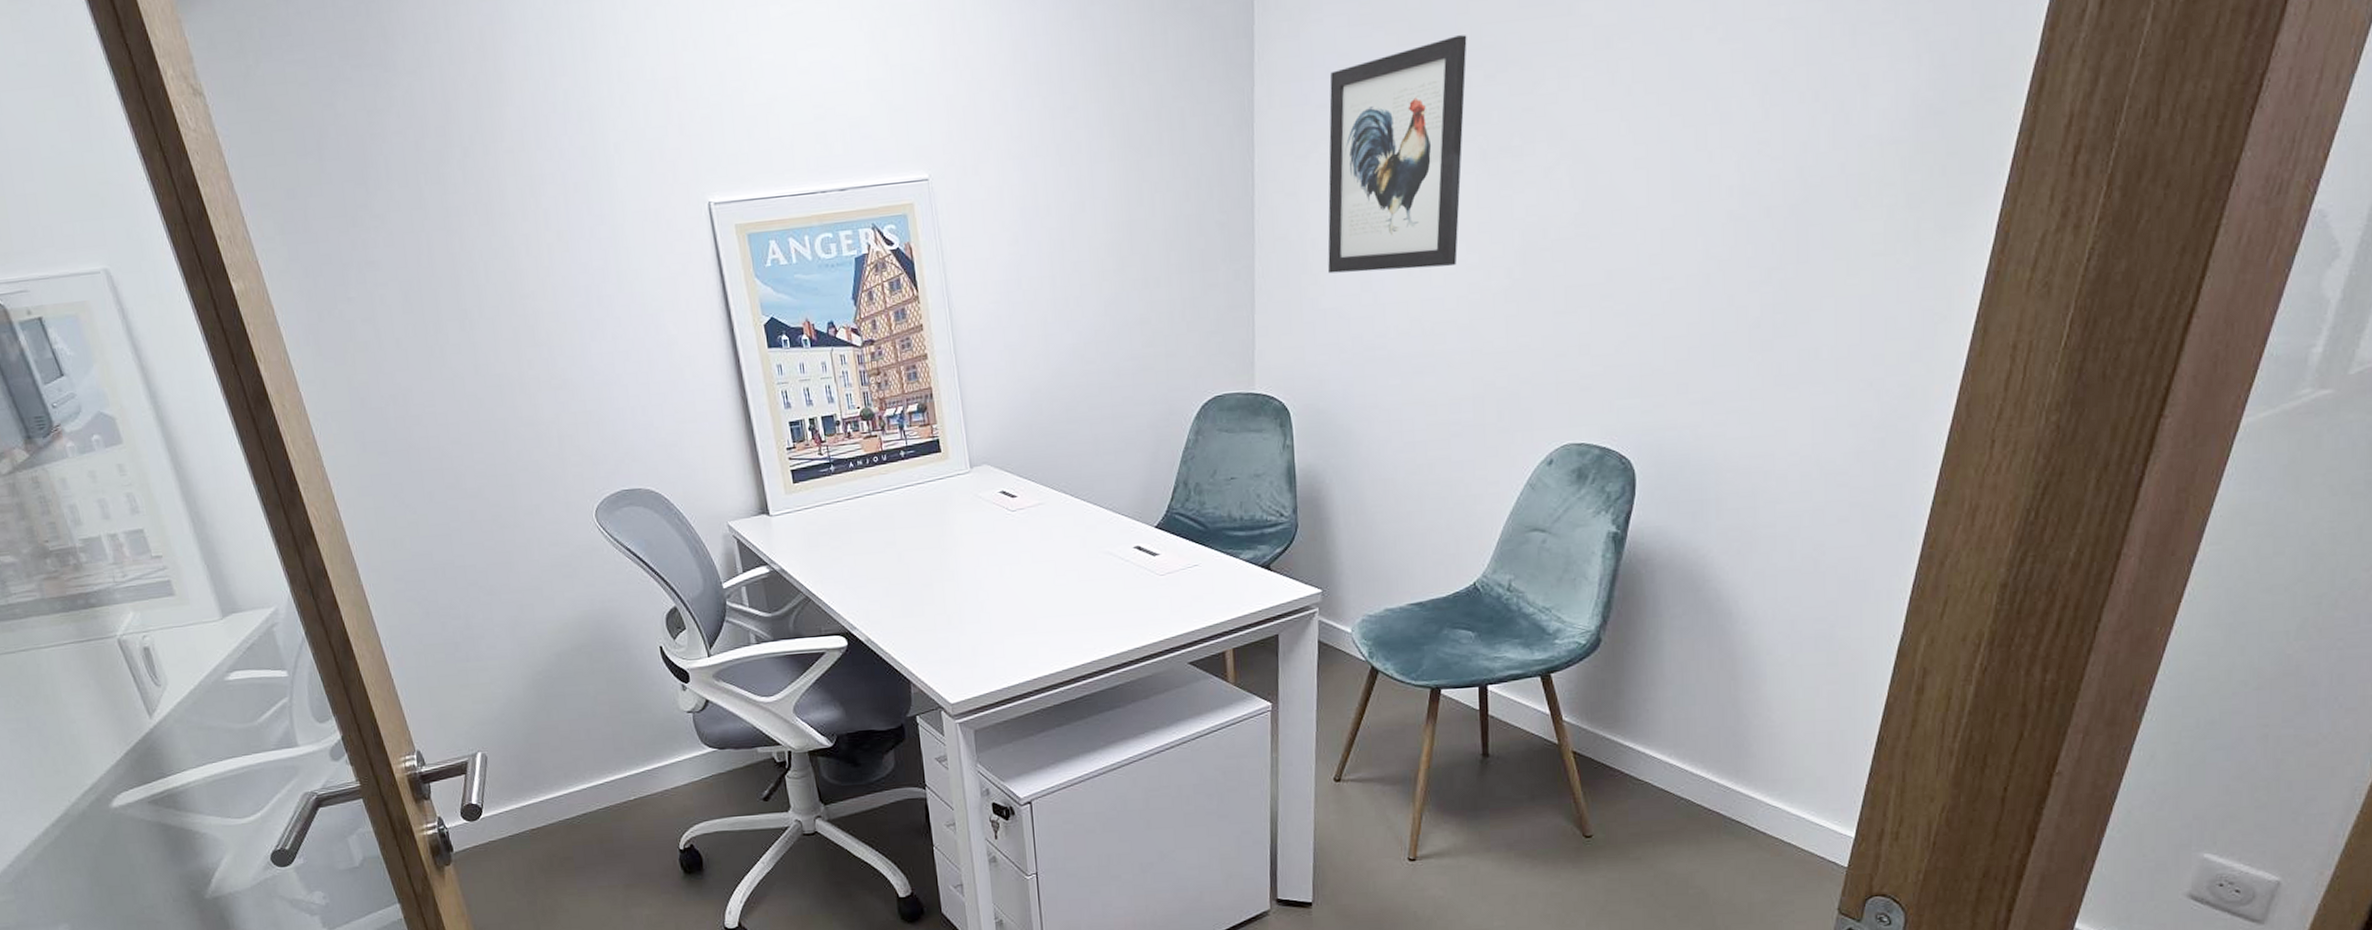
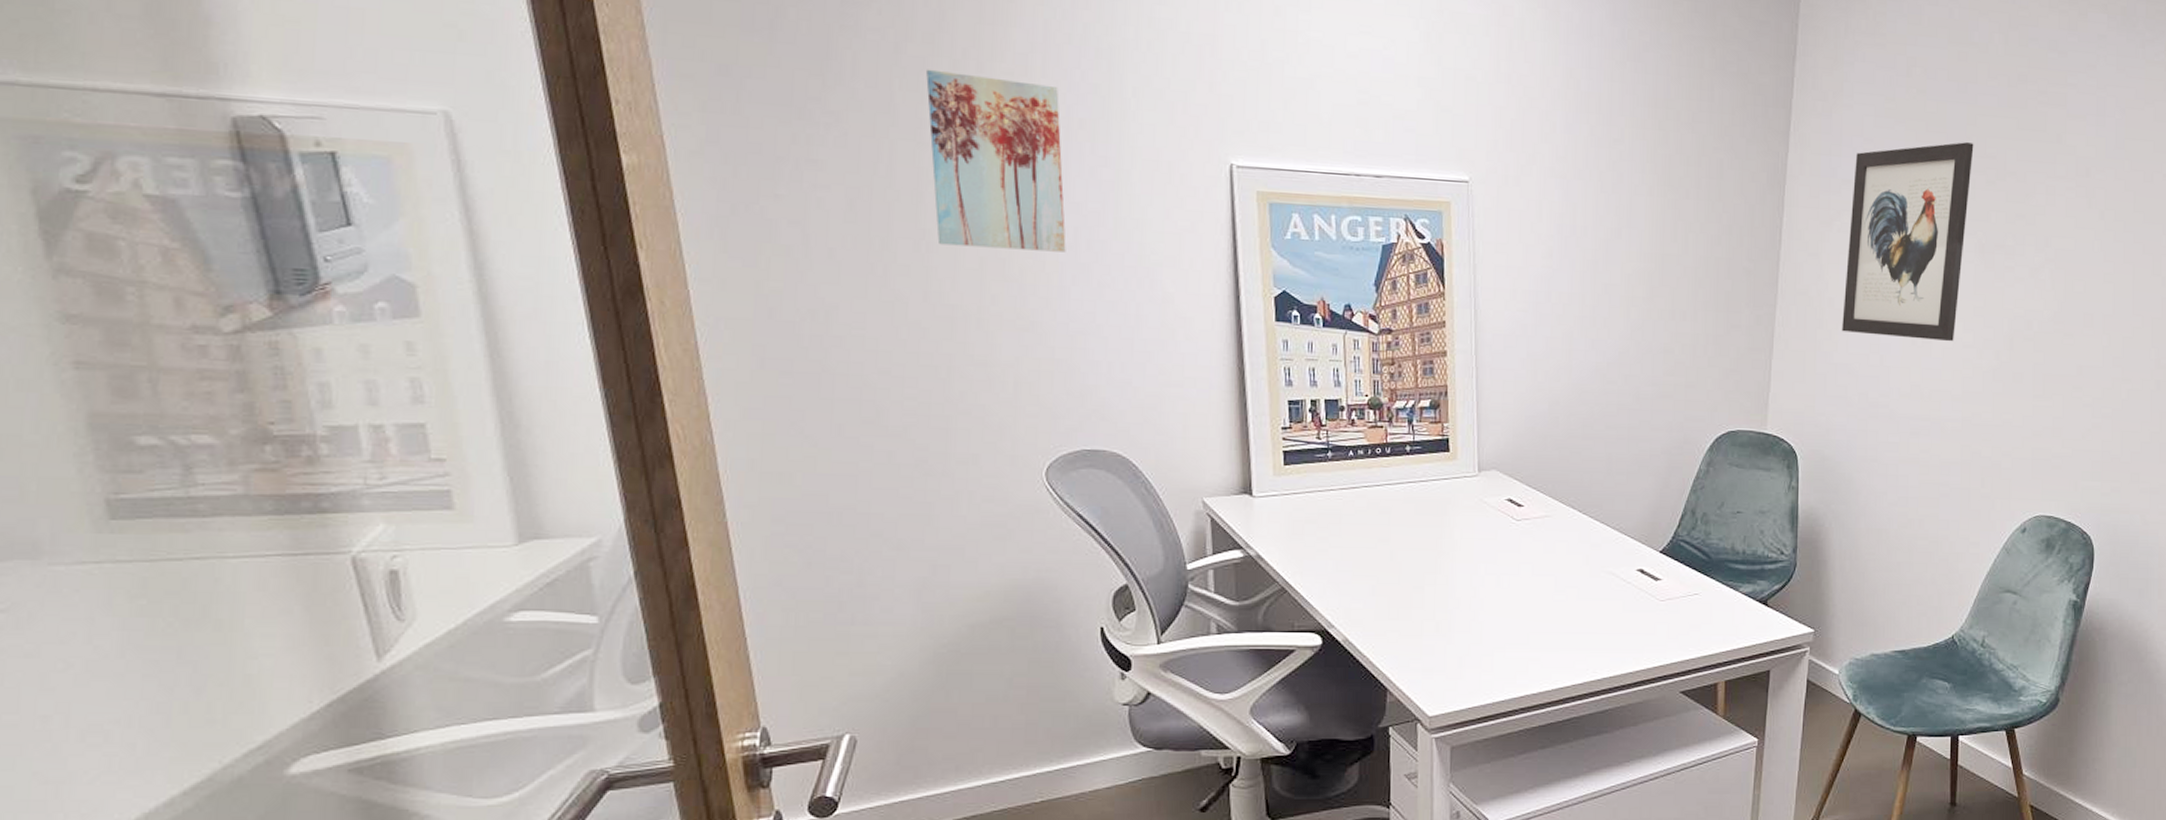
wall art: none [444,156,582,321] -> present [926,69,1066,252]

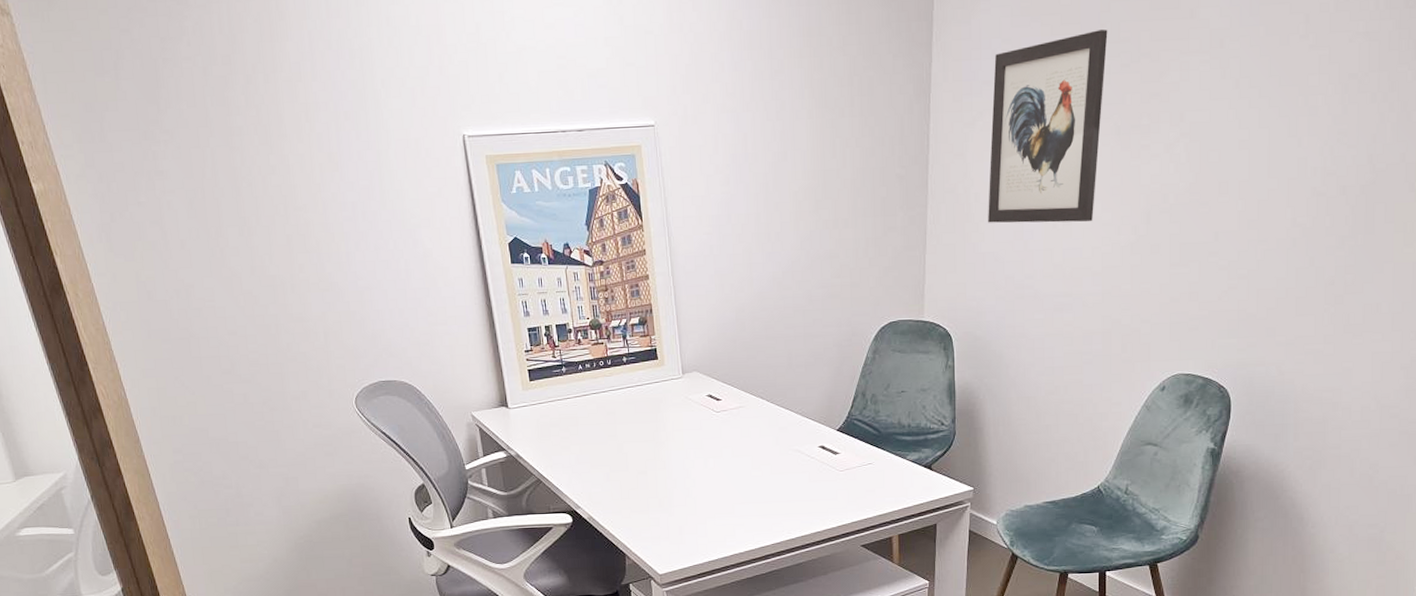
wall art: present [926,69,1066,252] -> none [229,85,348,228]

